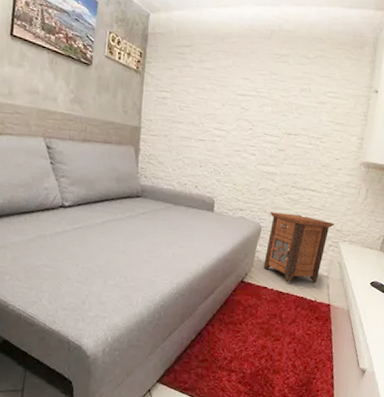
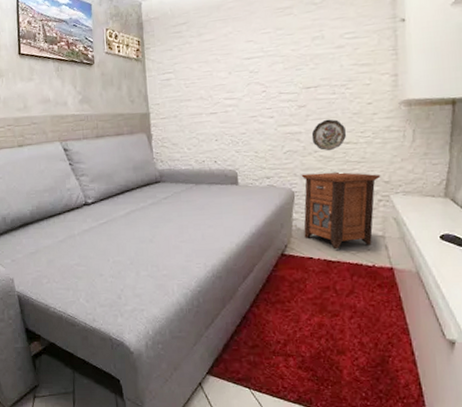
decorative plate: none [284,166,314,195] -> present [311,119,346,151]

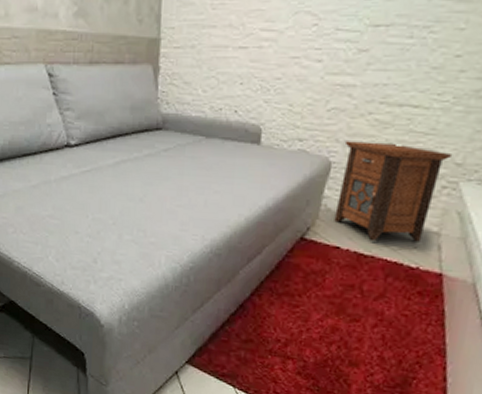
decorative plate: present [311,119,346,151] -> none [368,71,417,115]

